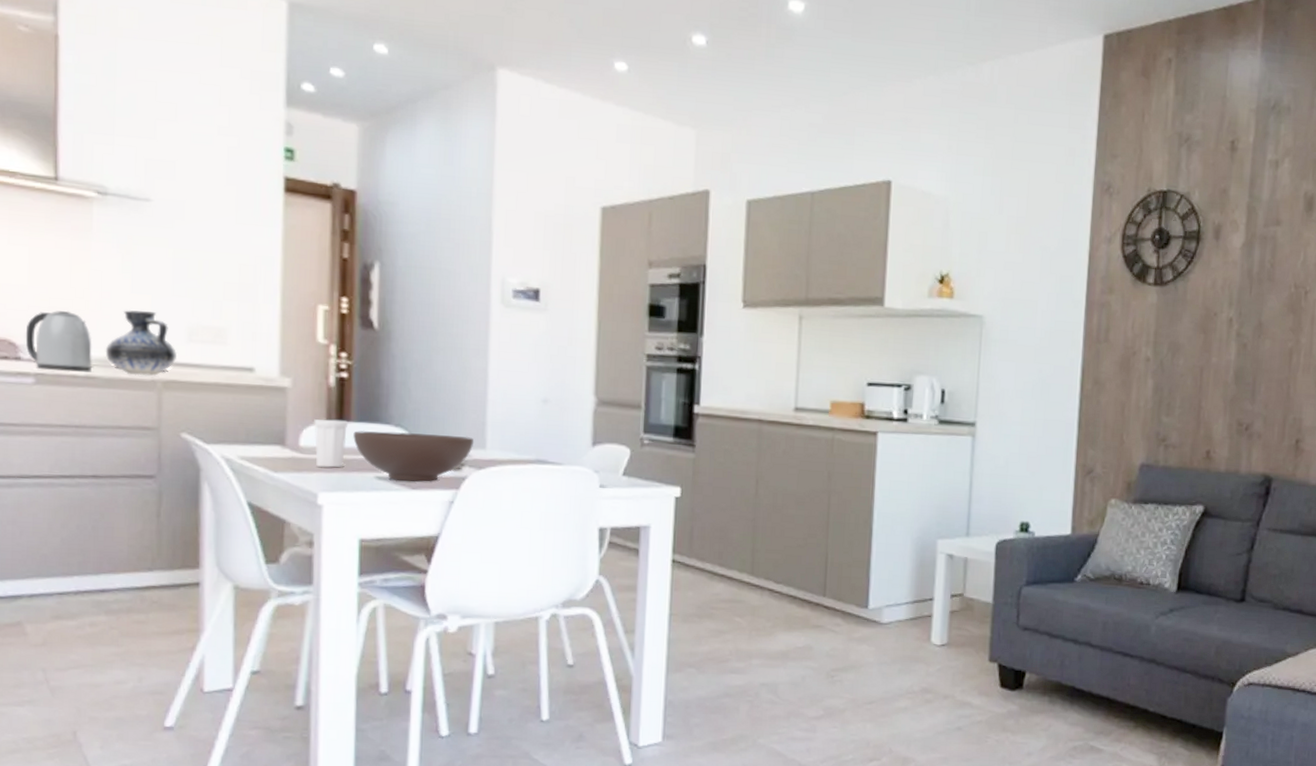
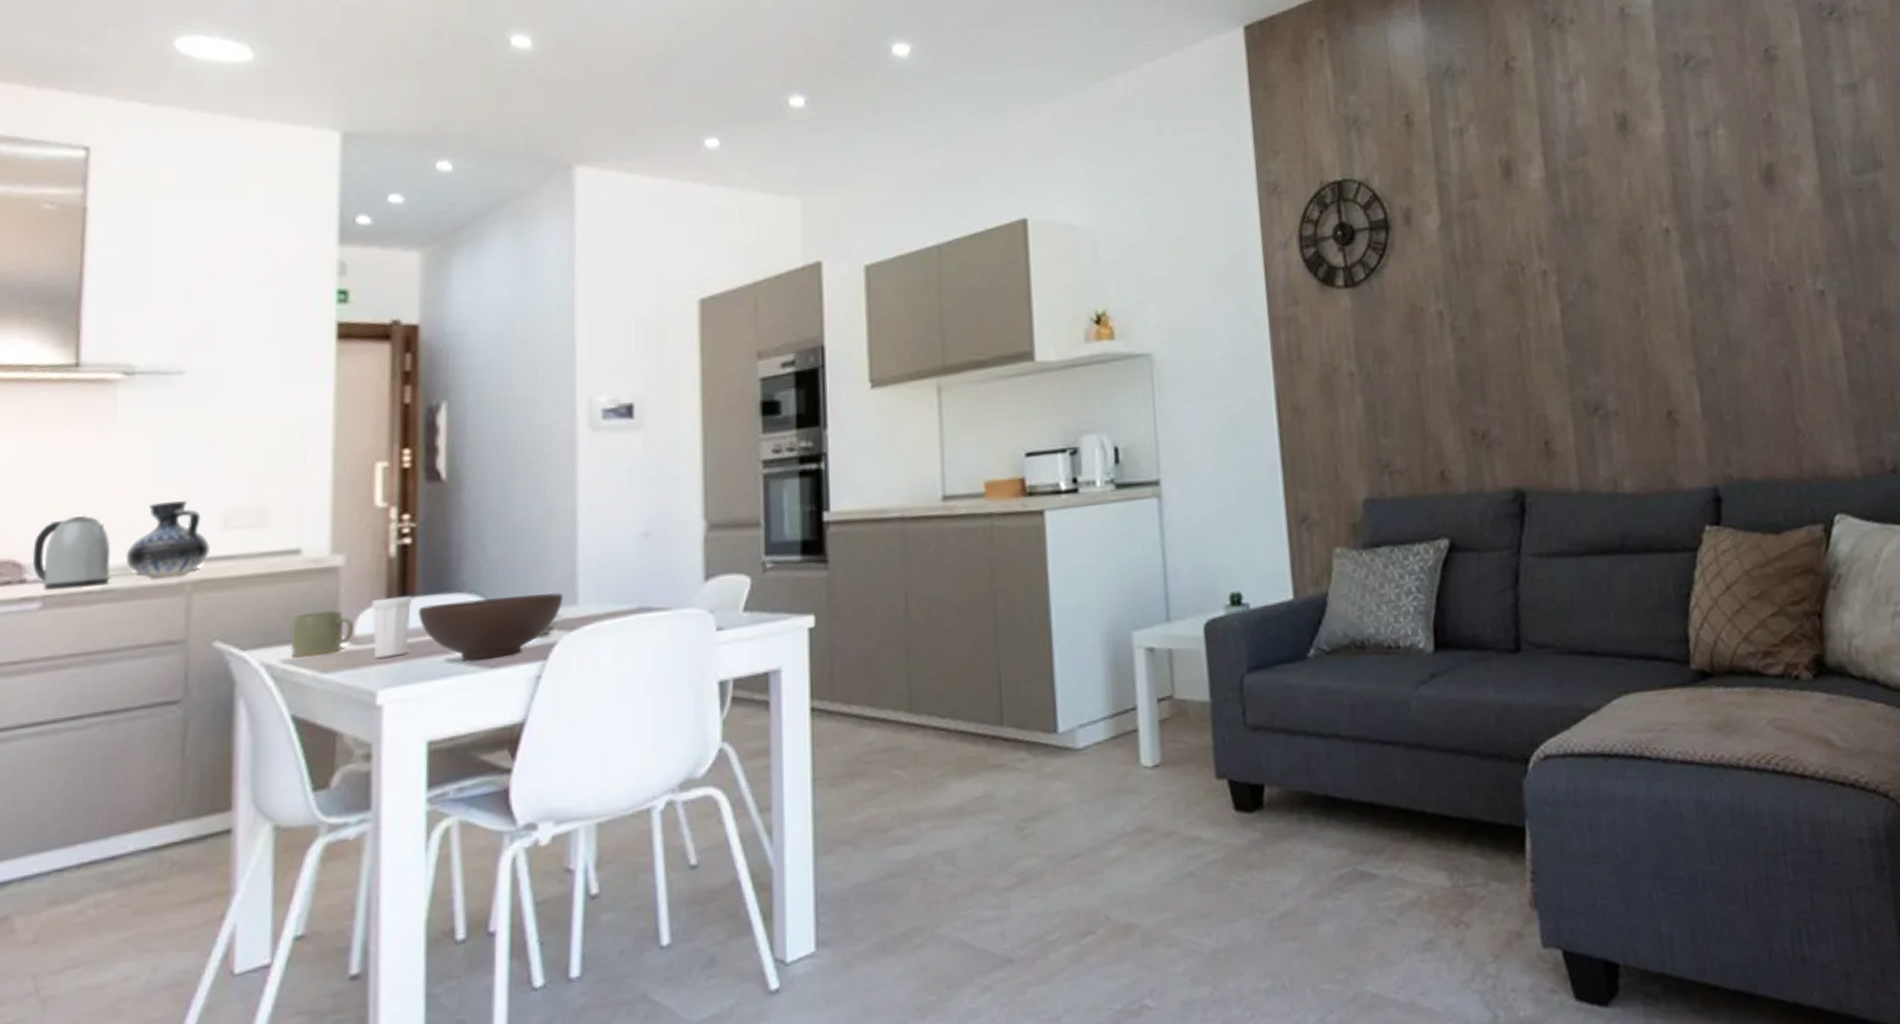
mug: none [245,421,300,459] -> present [290,609,355,659]

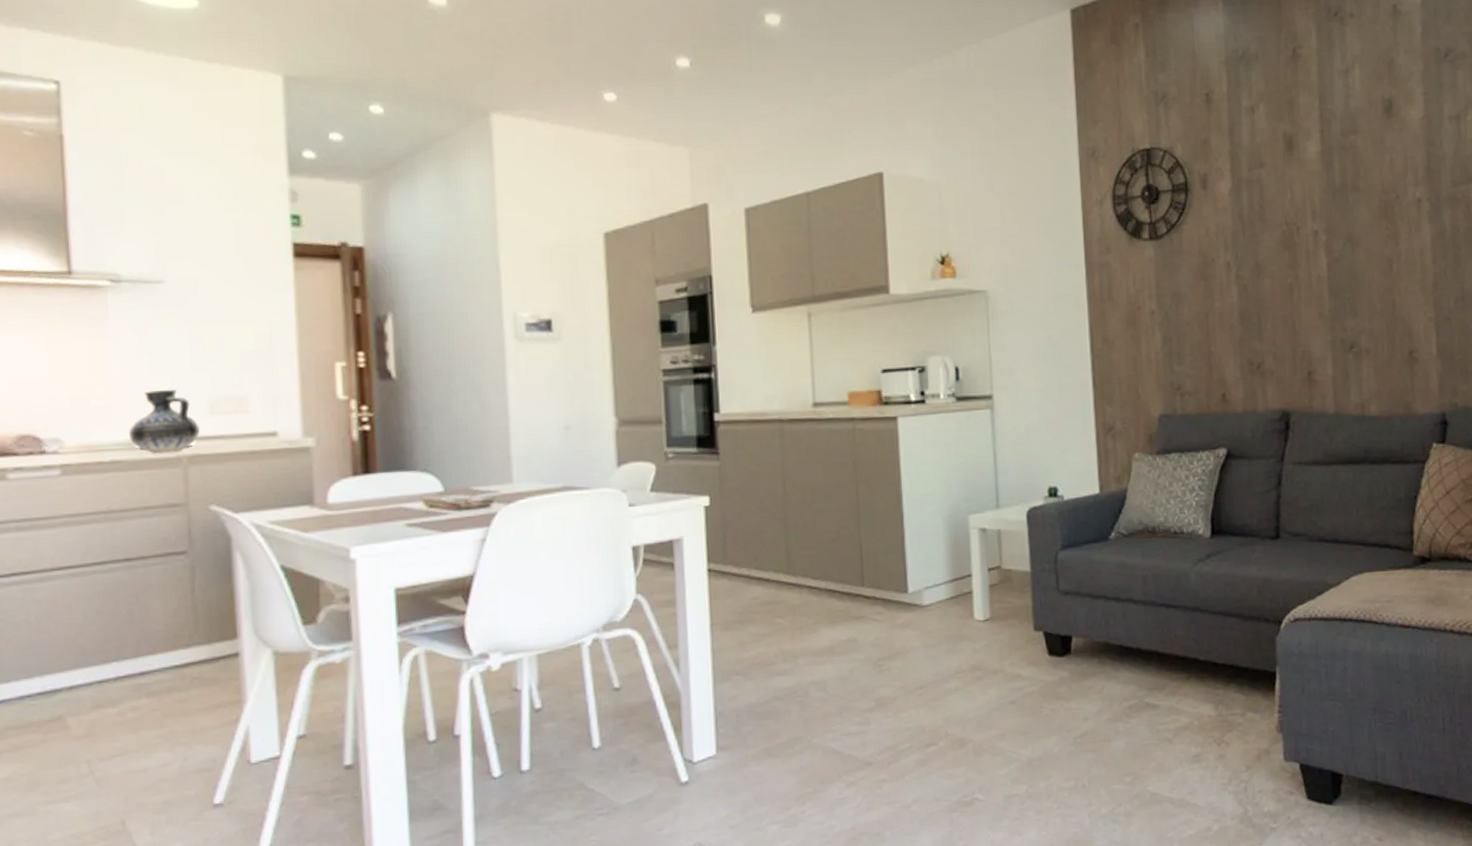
kettle: present [32,516,111,592] -> none [48,400,118,461]
mug: present [290,609,355,659] -> none [274,482,328,521]
cup: present [370,595,413,658] -> none [339,472,375,522]
bowl: present [418,593,564,660] -> none [380,473,501,525]

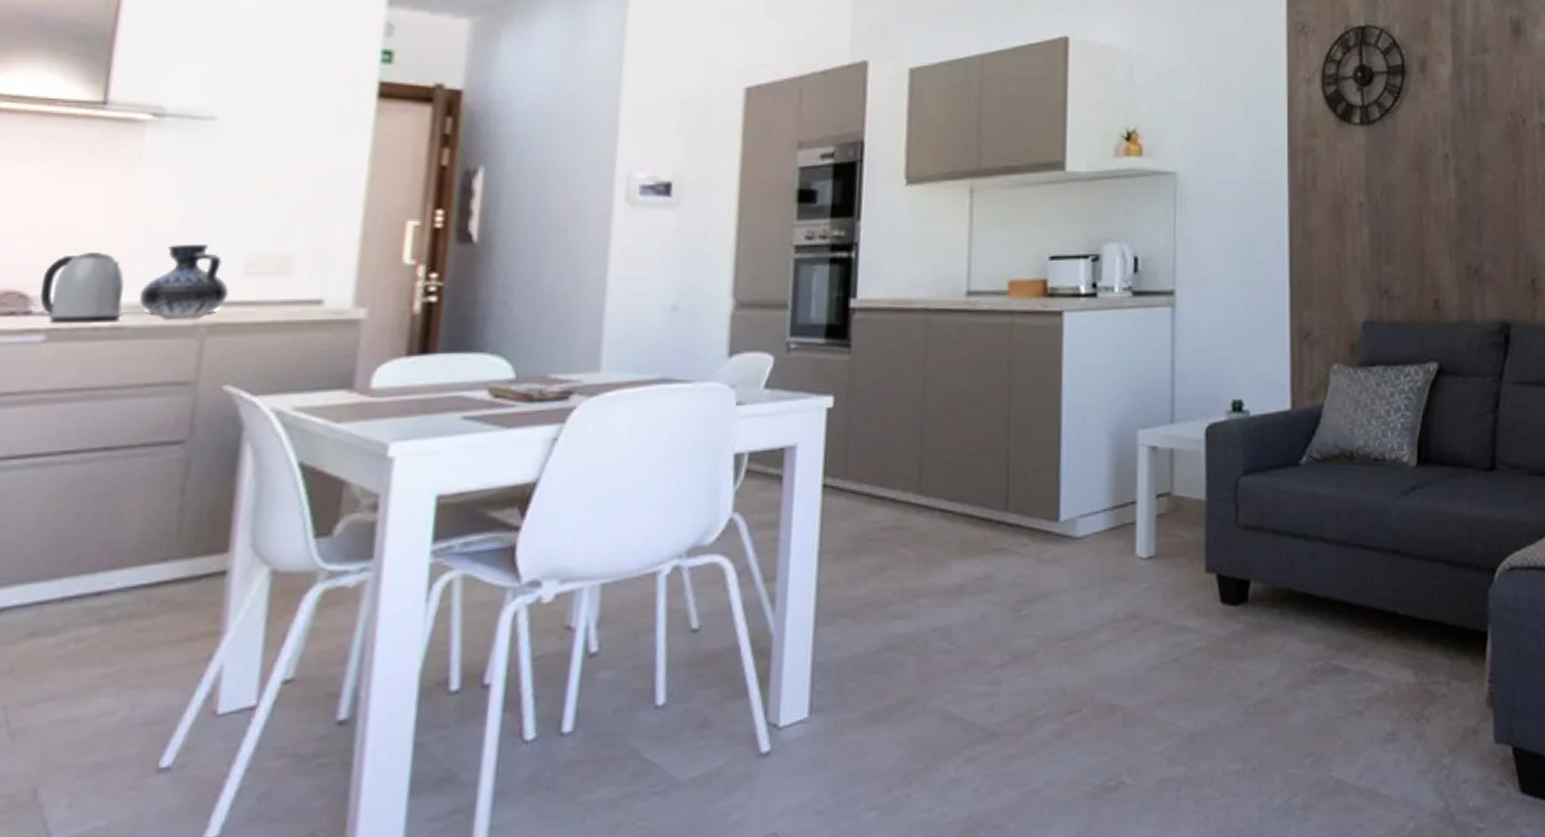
kettle: none [48,400,118,461] -> present [40,253,125,325]

